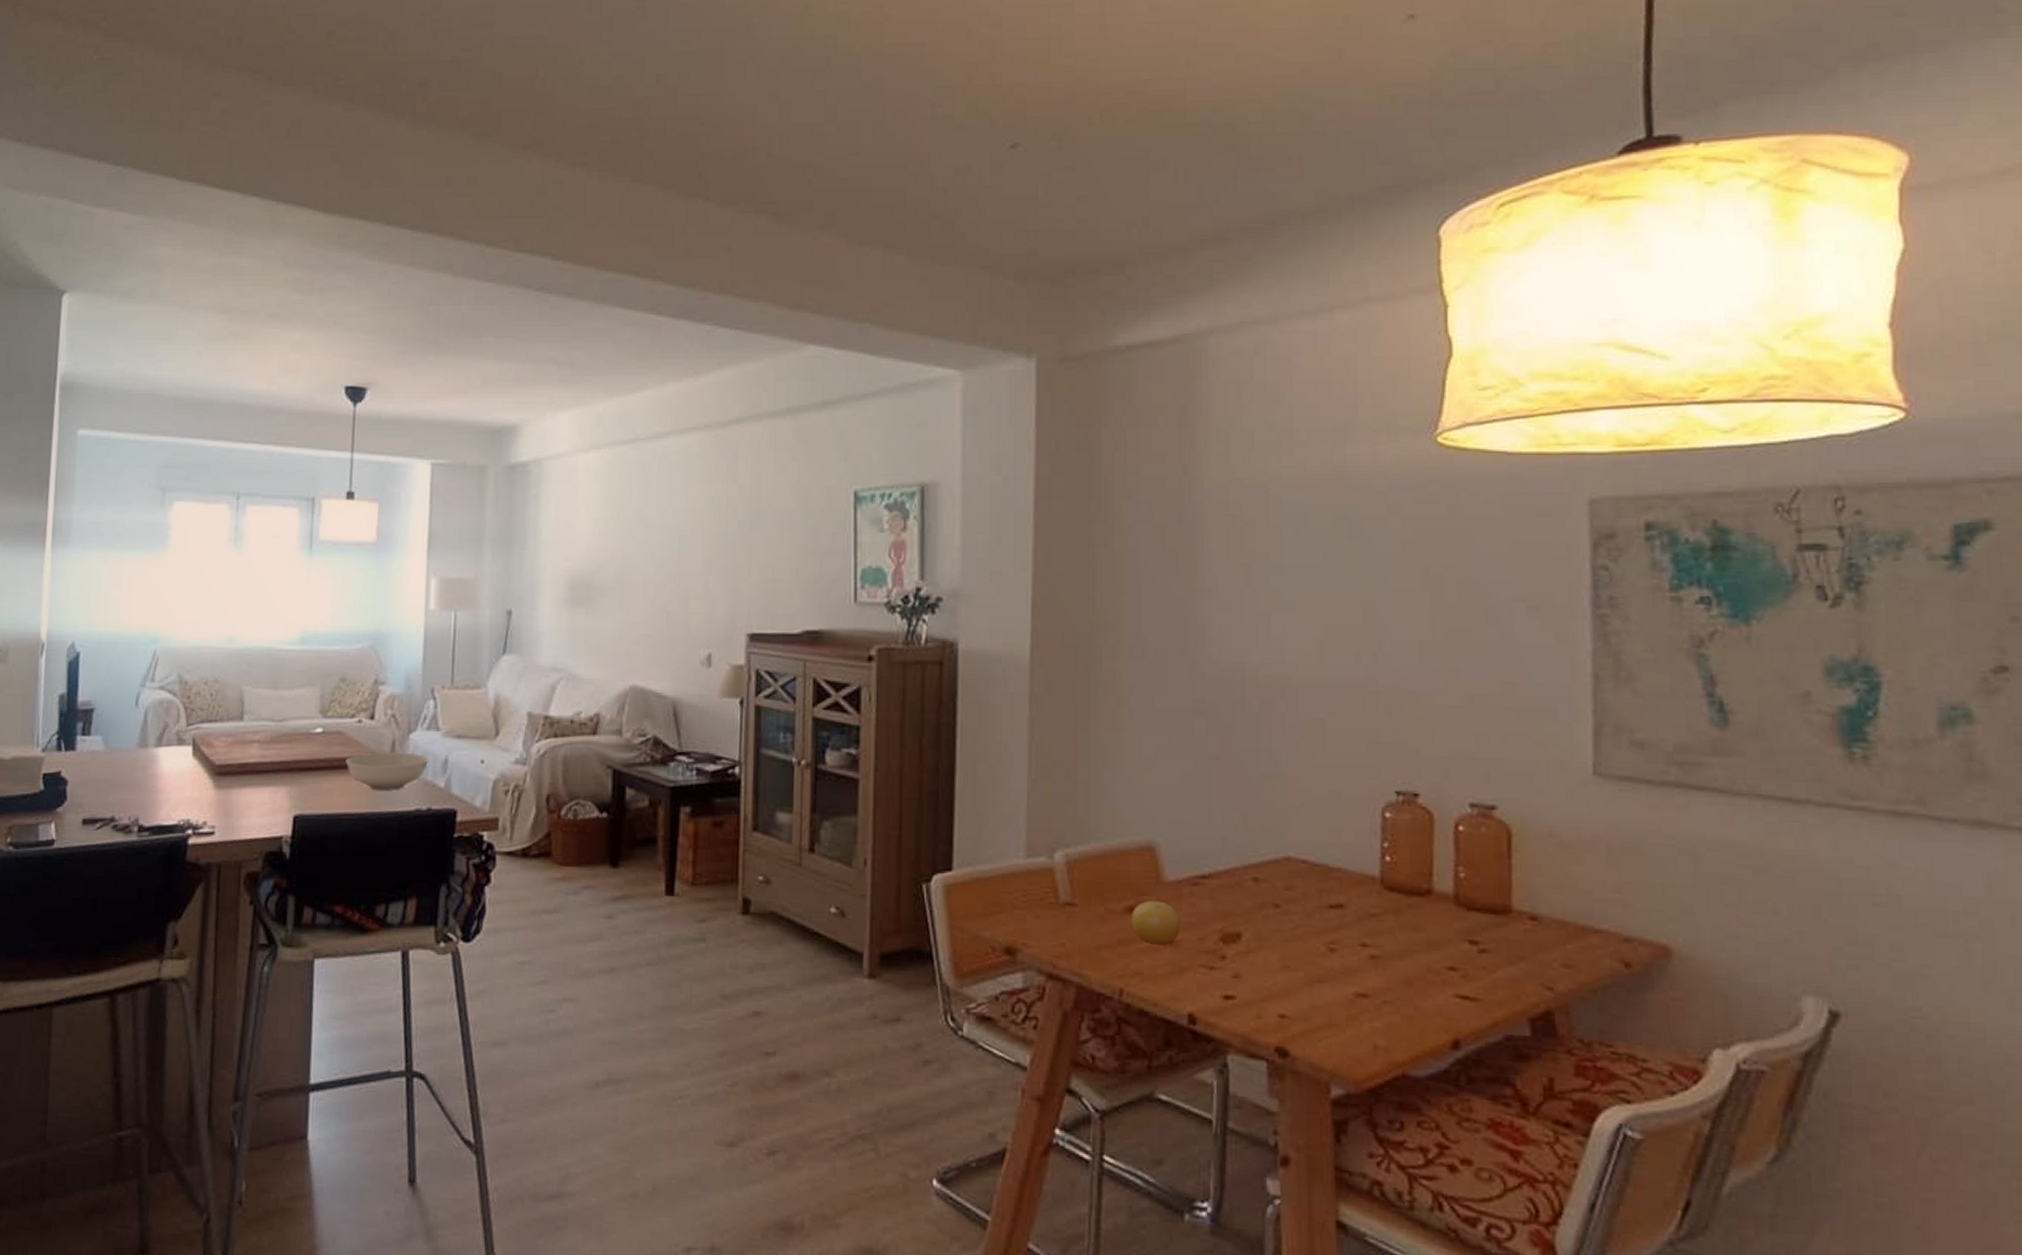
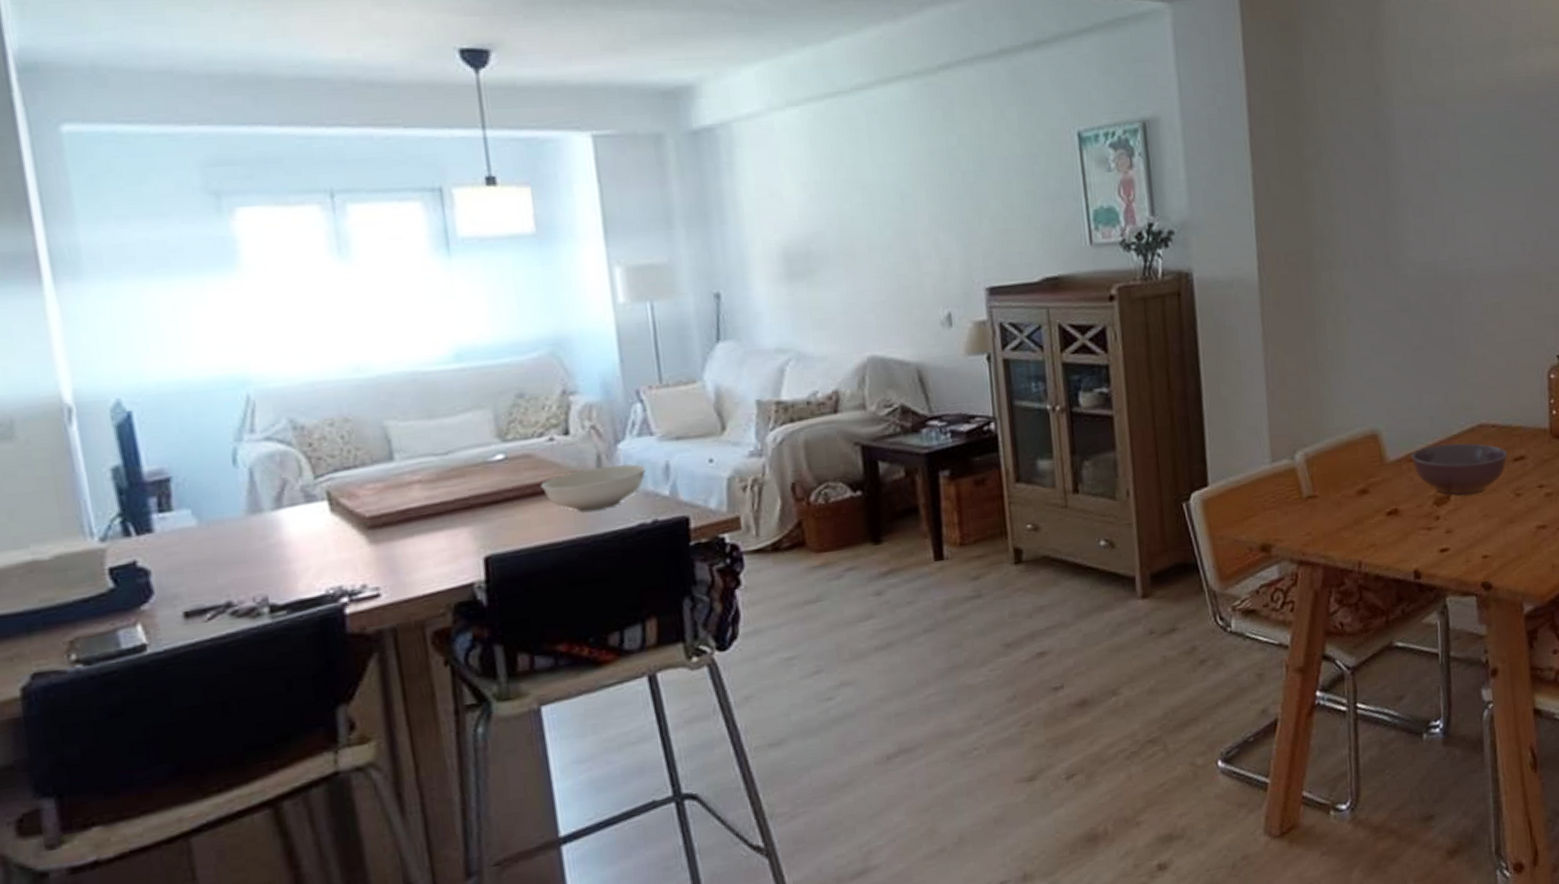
fruit: present [1132,900,1181,945] -> none [1363,479,1403,518]
bowl: none [1195,871,1321,938] -> present [1411,443,1508,496]

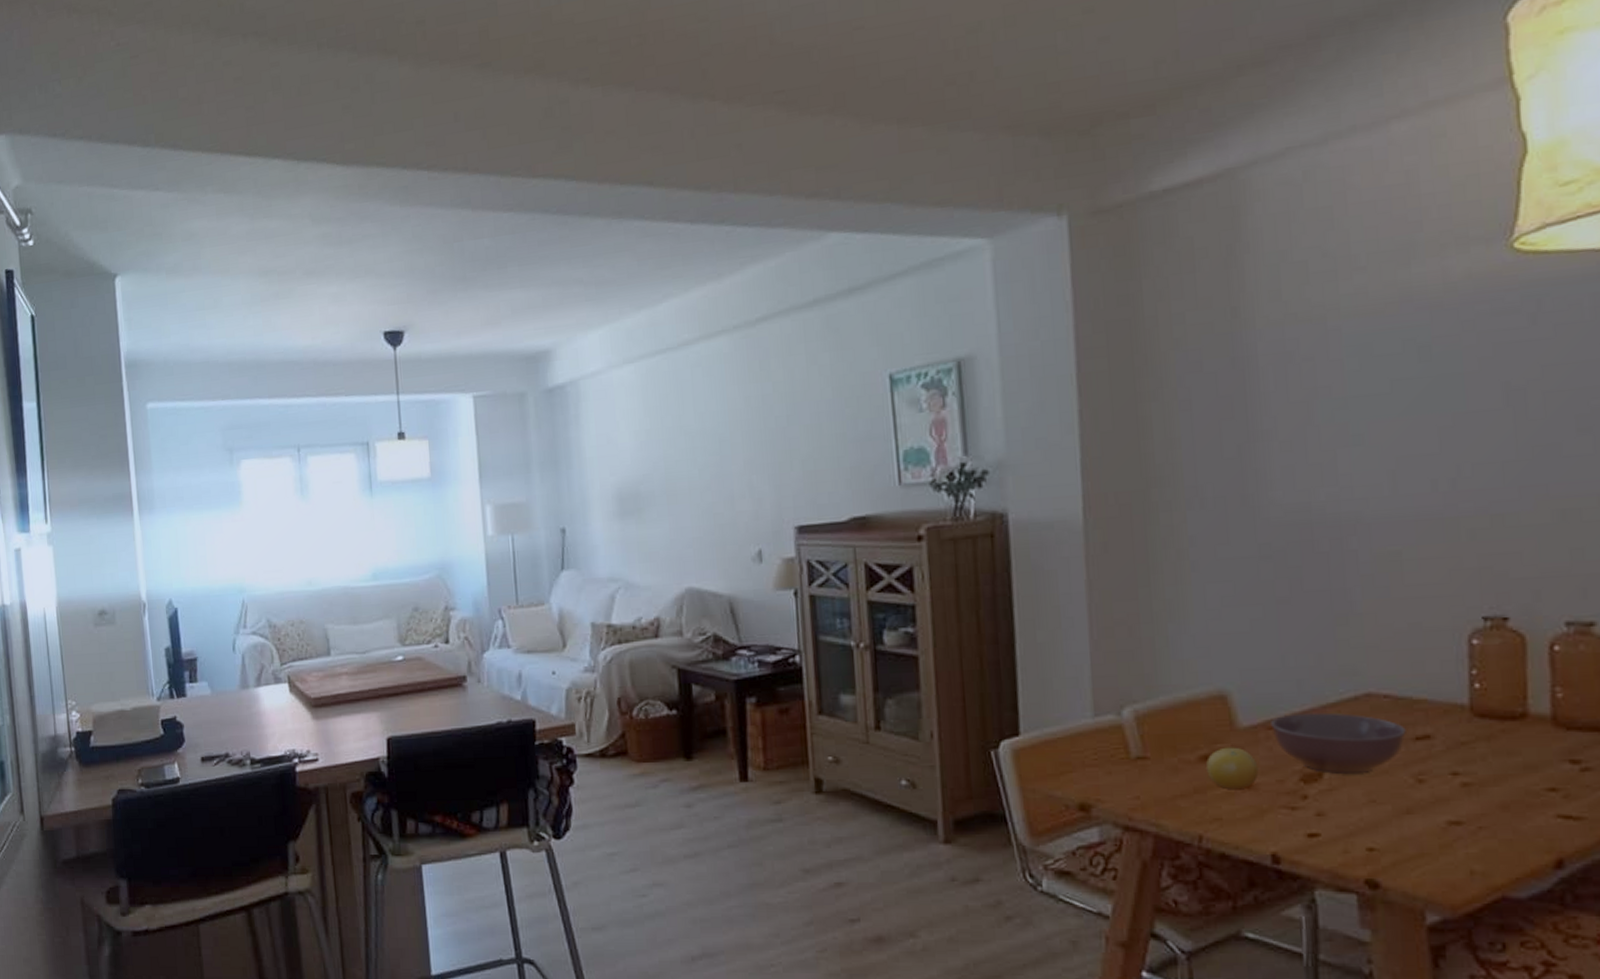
bowl: present [540,464,647,512] -> none [427,671,504,708]
fruit: none [1363,479,1403,518] -> present [1206,747,1259,790]

